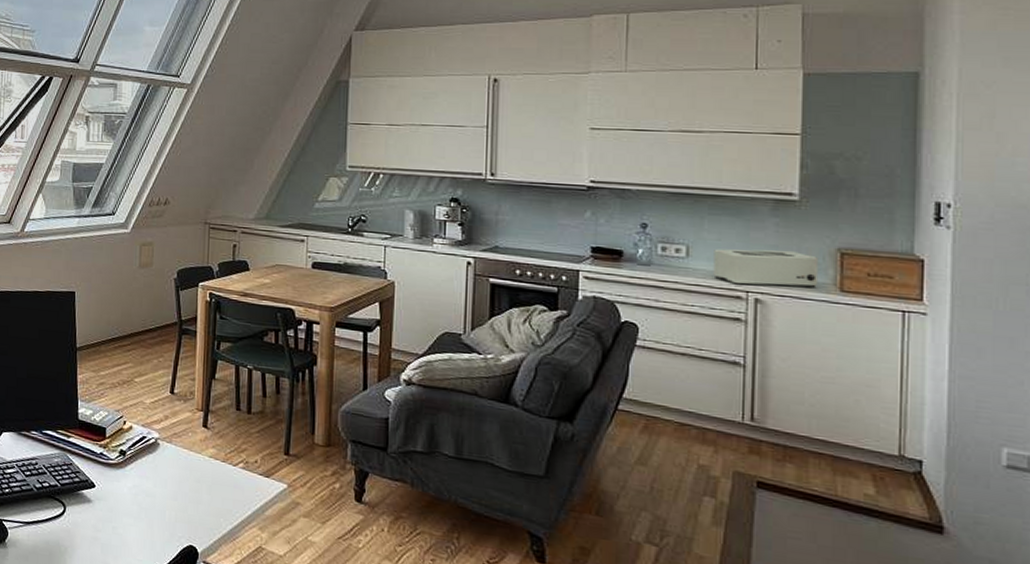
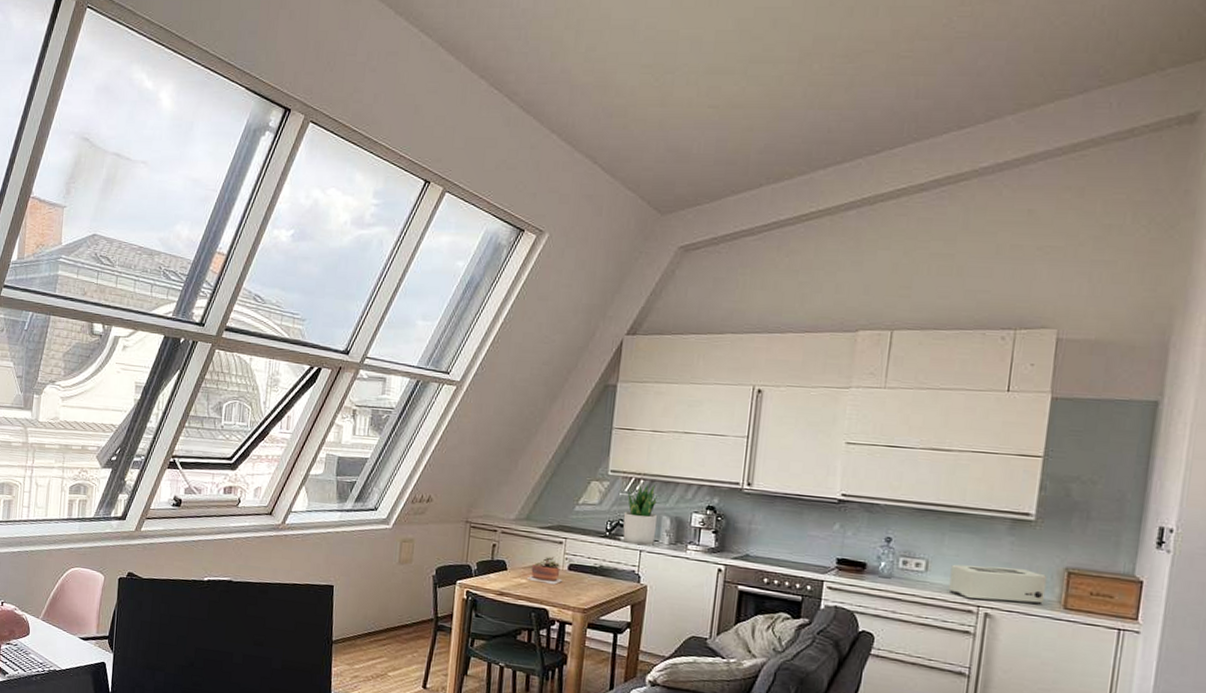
succulent plant: none [269,255,307,284] -> present [526,556,562,585]
planter: none [365,179,400,241] -> present [623,485,658,546]

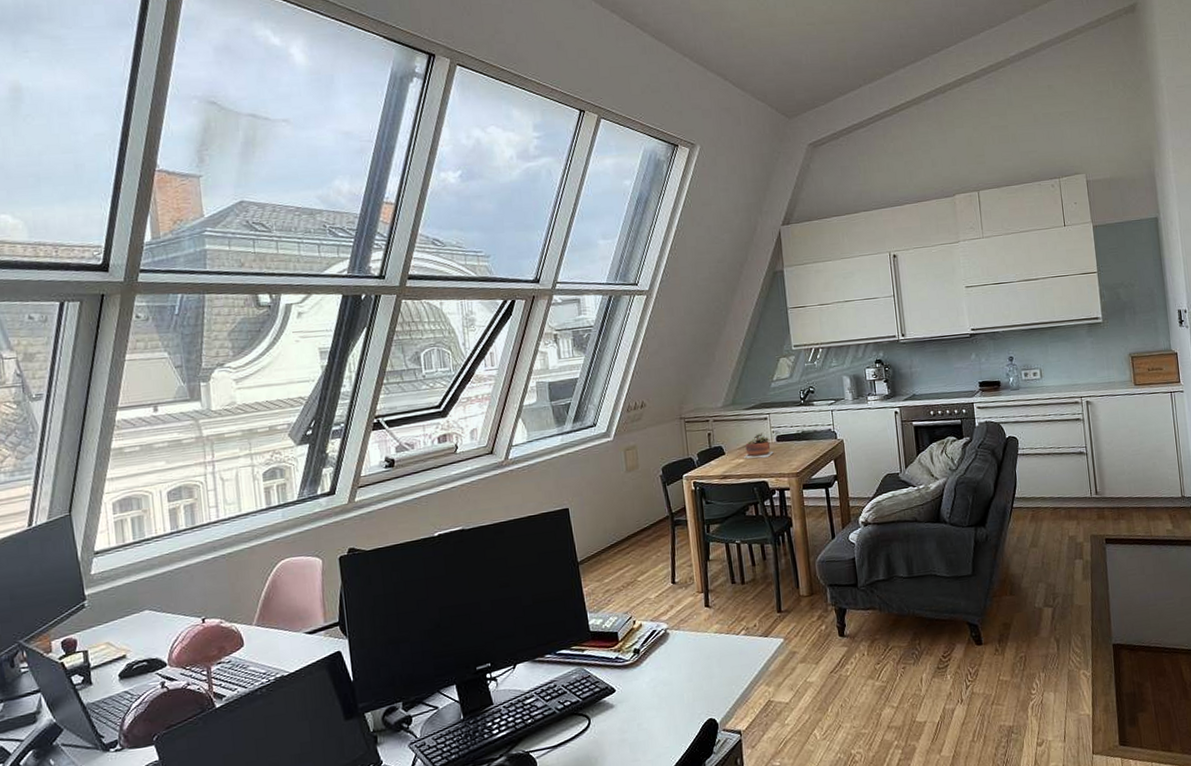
planter: present [623,485,658,546] -> none [811,351,841,407]
toaster: present [948,564,1048,605] -> none [1057,360,1122,394]

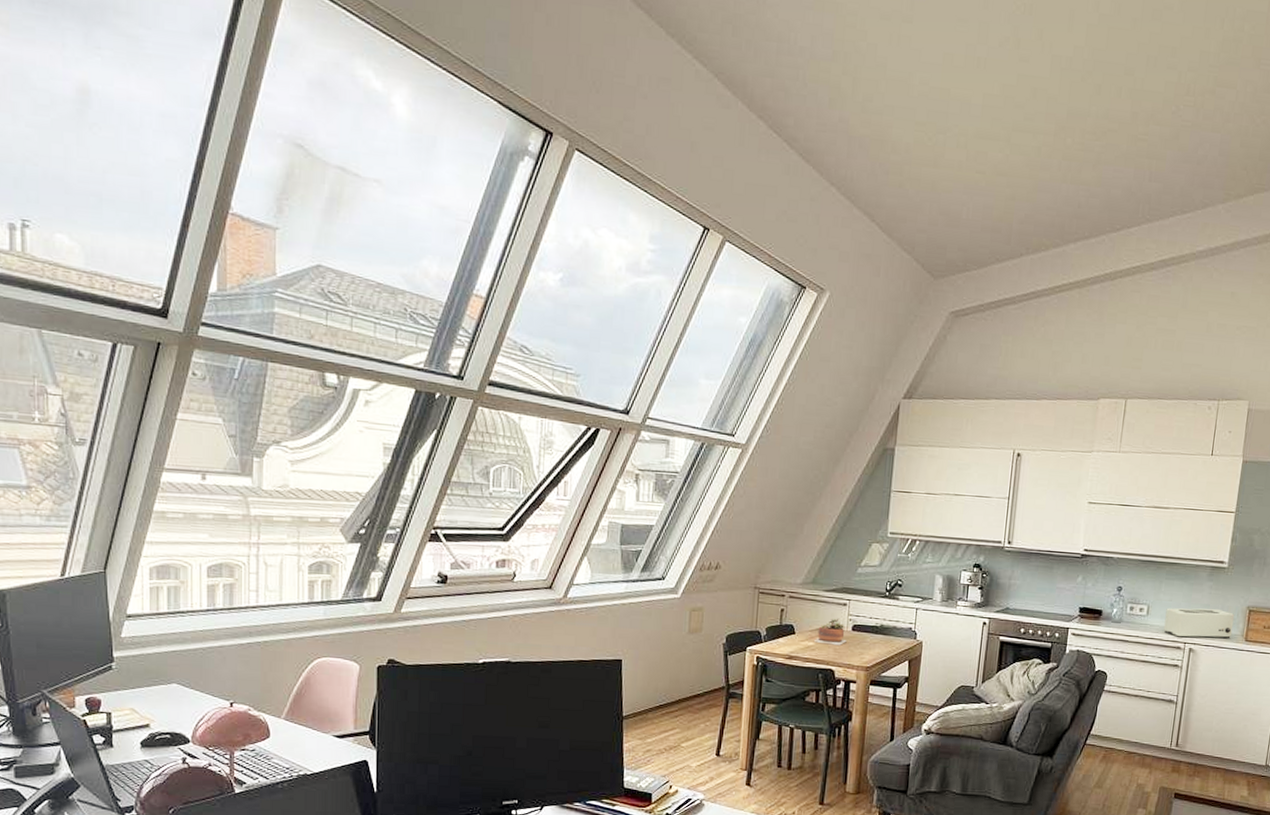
toaster: none [1057,360,1122,394] -> present [1164,608,1235,639]

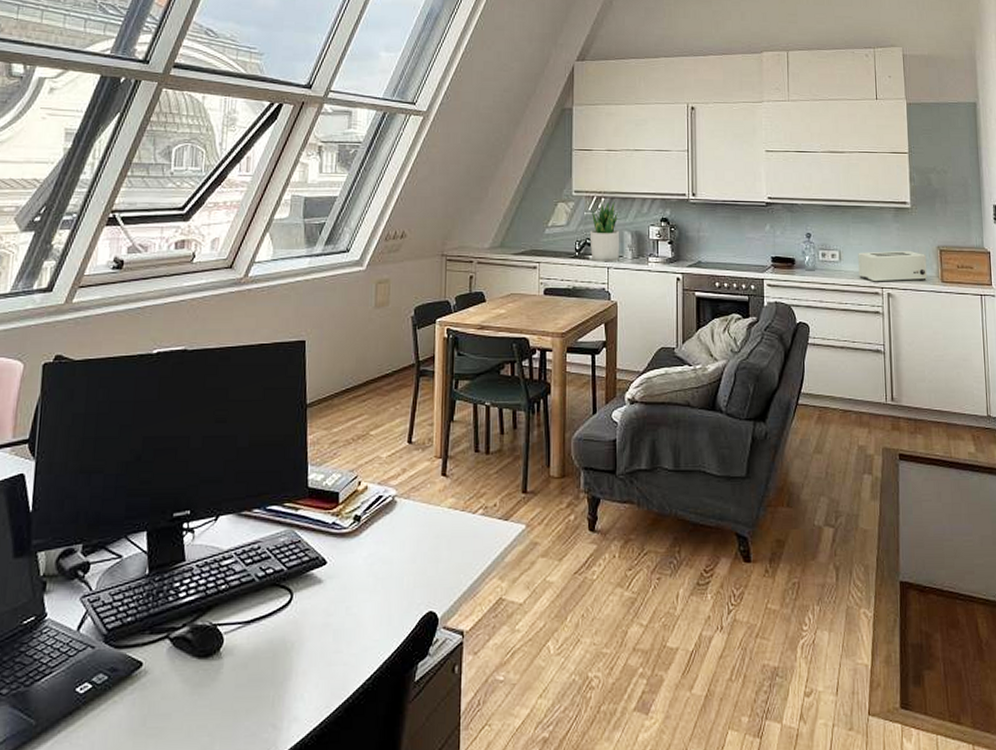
succulent plant: present [813,618,847,645] -> none [505,282,539,311]
planter: none [901,545,932,604] -> present [589,202,620,263]

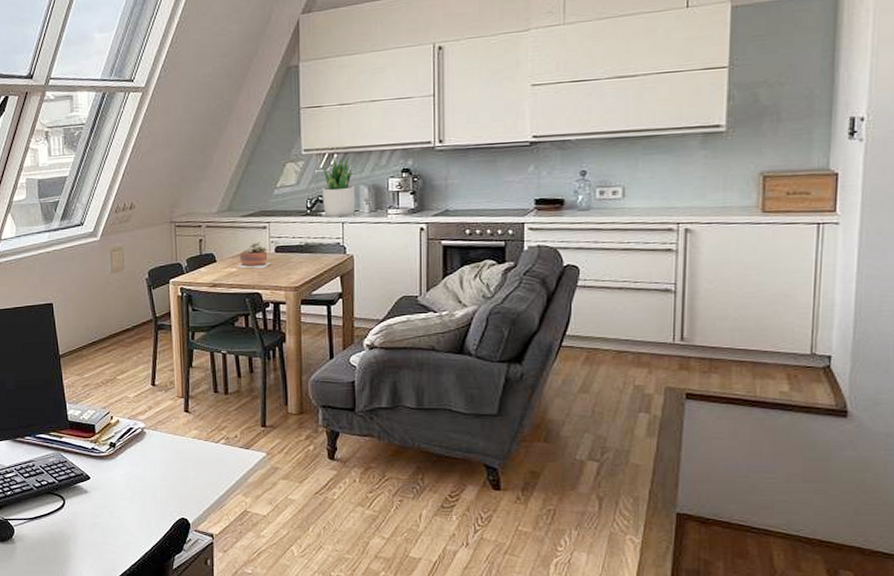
succulent plant: none [505,282,539,311] -> present [236,242,271,269]
toaster: present [858,250,928,283] -> none [647,179,743,219]

